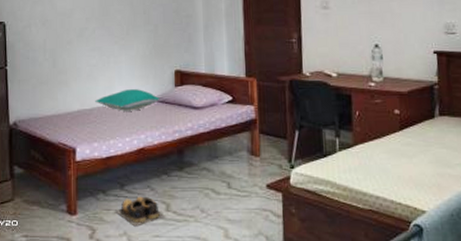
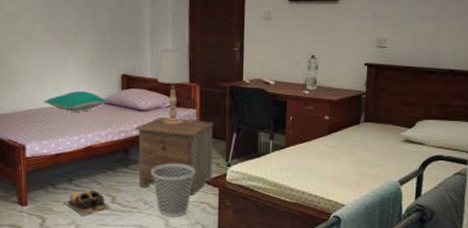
nightstand: none [190,114,274,202] -> present [135,116,214,195]
wastebasket: none [207,165,256,227] -> present [150,163,195,217]
table lamp: none [212,42,246,123] -> present [157,49,189,125]

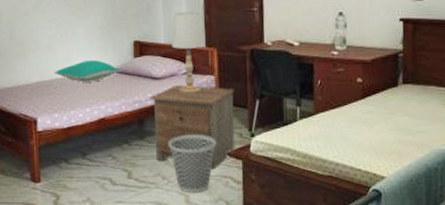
shoes: present [64,189,112,216] -> none [78,164,128,193]

